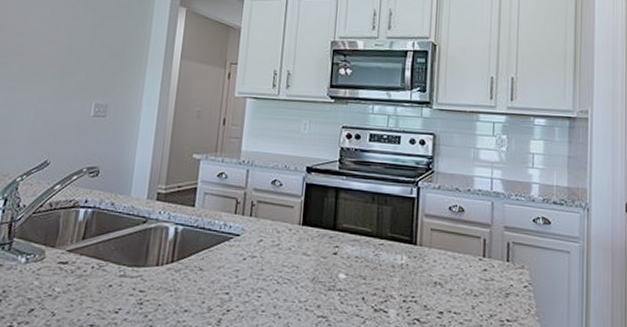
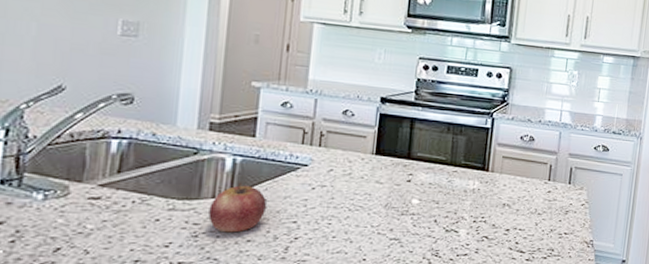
apple: none [152,251,203,302] -> present [208,182,267,233]

